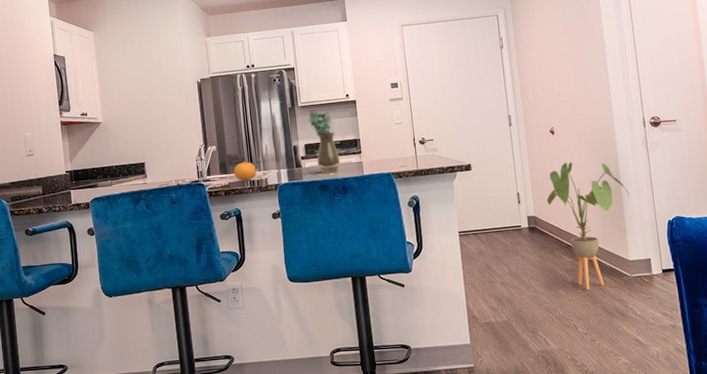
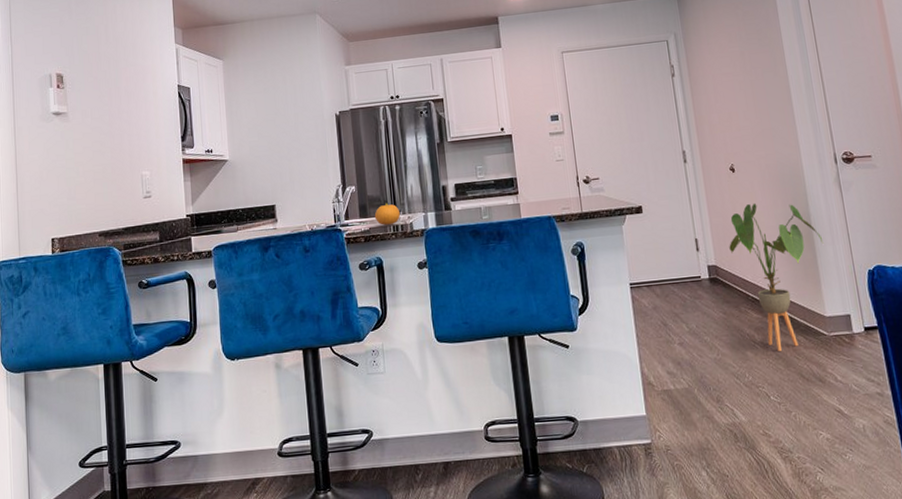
vase: present [308,108,341,175] -> none [459,144,495,219]

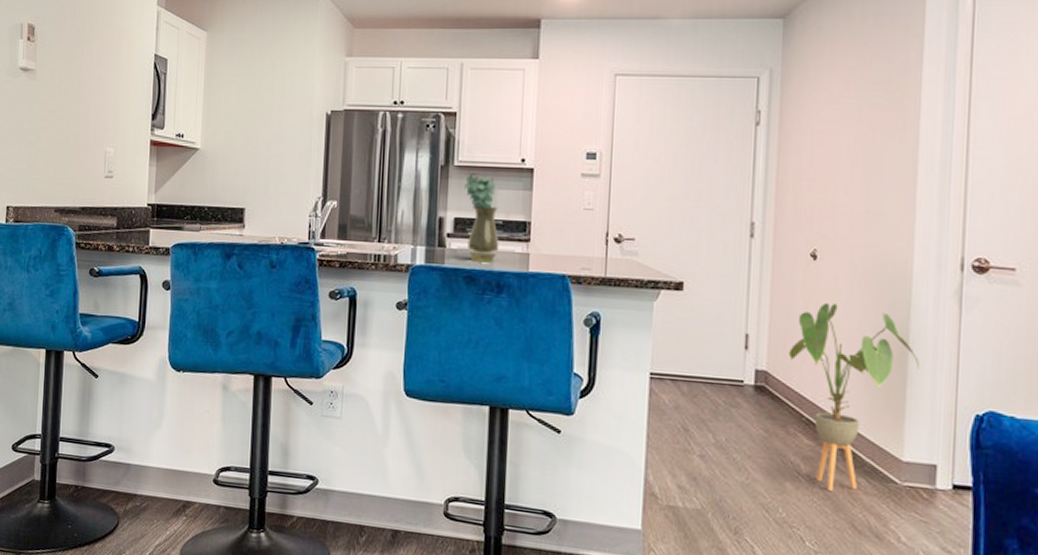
fruit: present [374,202,400,226] -> none [354,226,384,254]
vase: none [459,144,495,219] -> present [464,170,500,264]

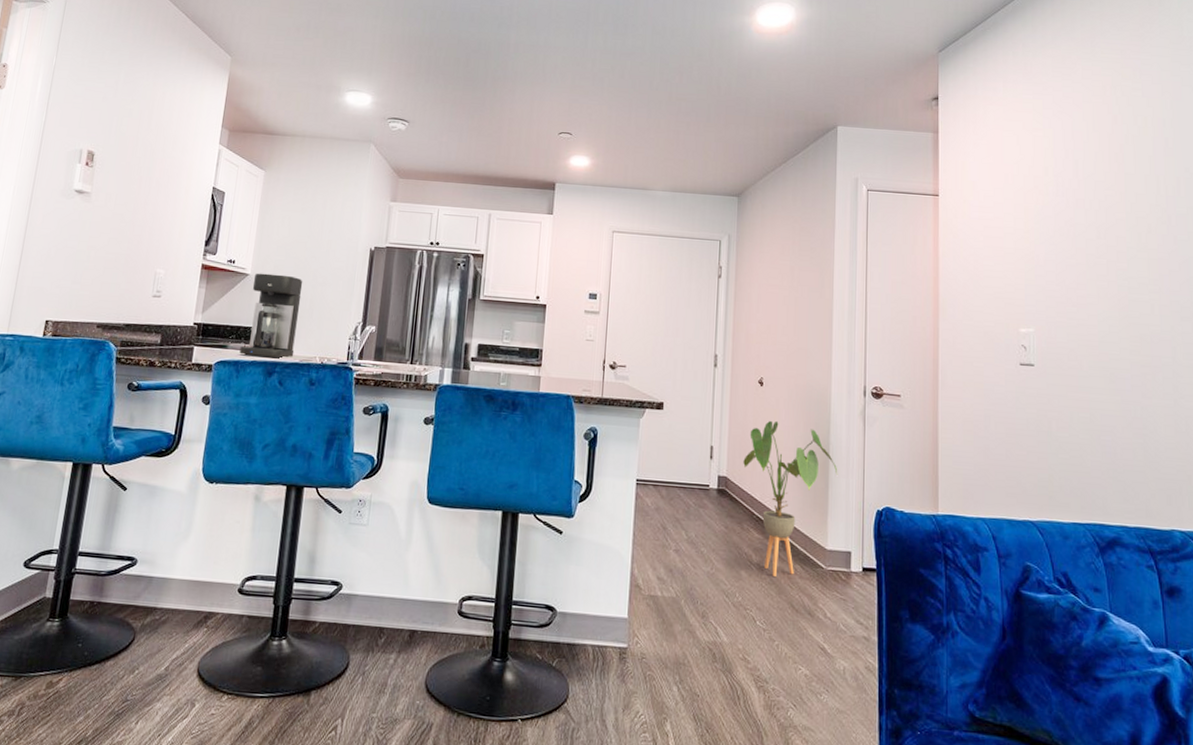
coffee maker: none [196,146,256,240] -> present [239,273,303,358]
vase: present [464,170,500,264] -> none [488,304,516,385]

